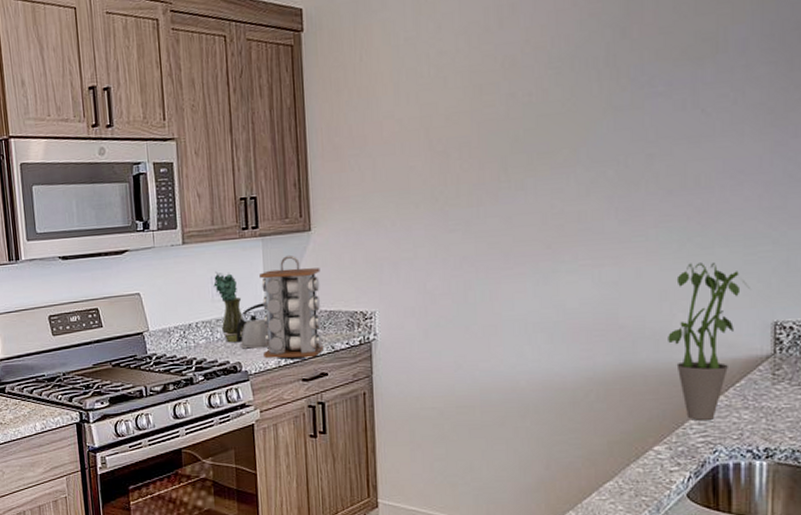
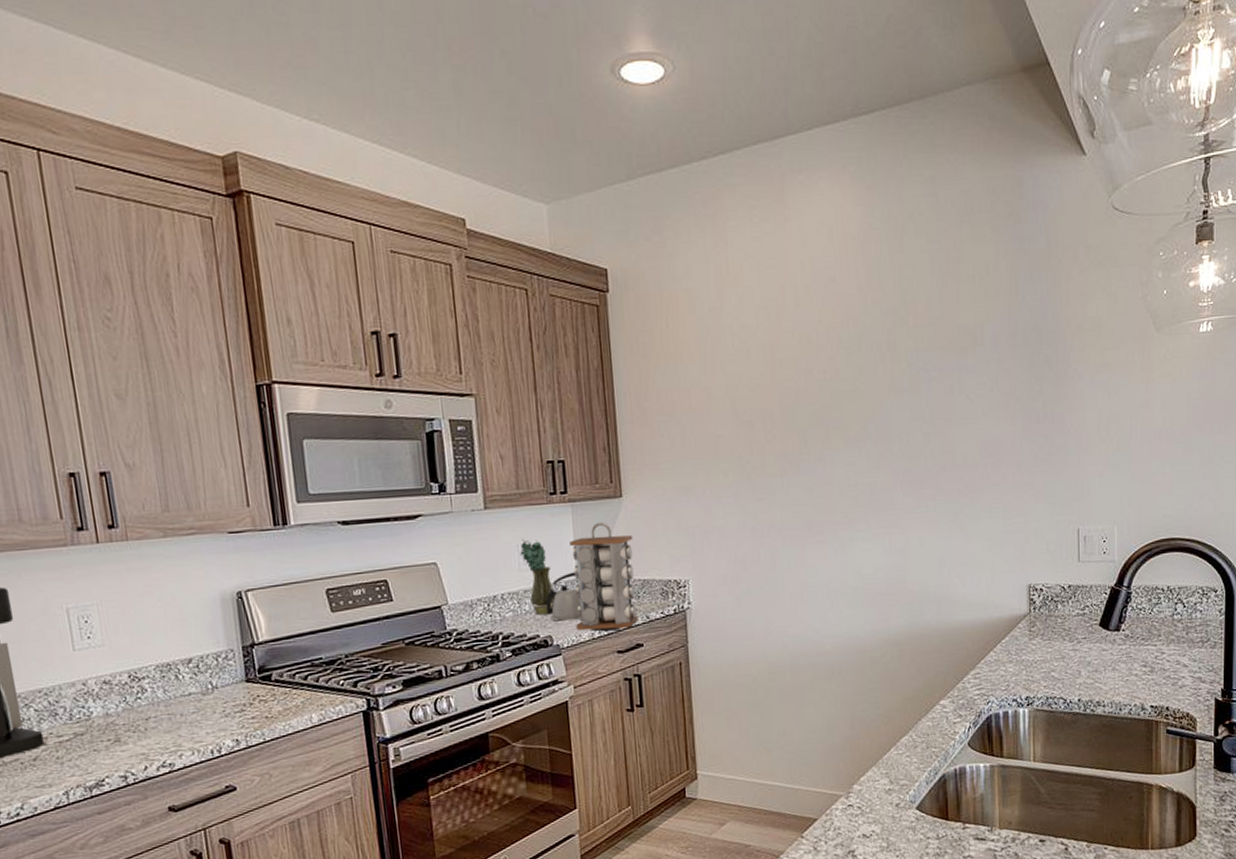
potted plant: present [668,262,750,421] -> none [947,532,1009,676]

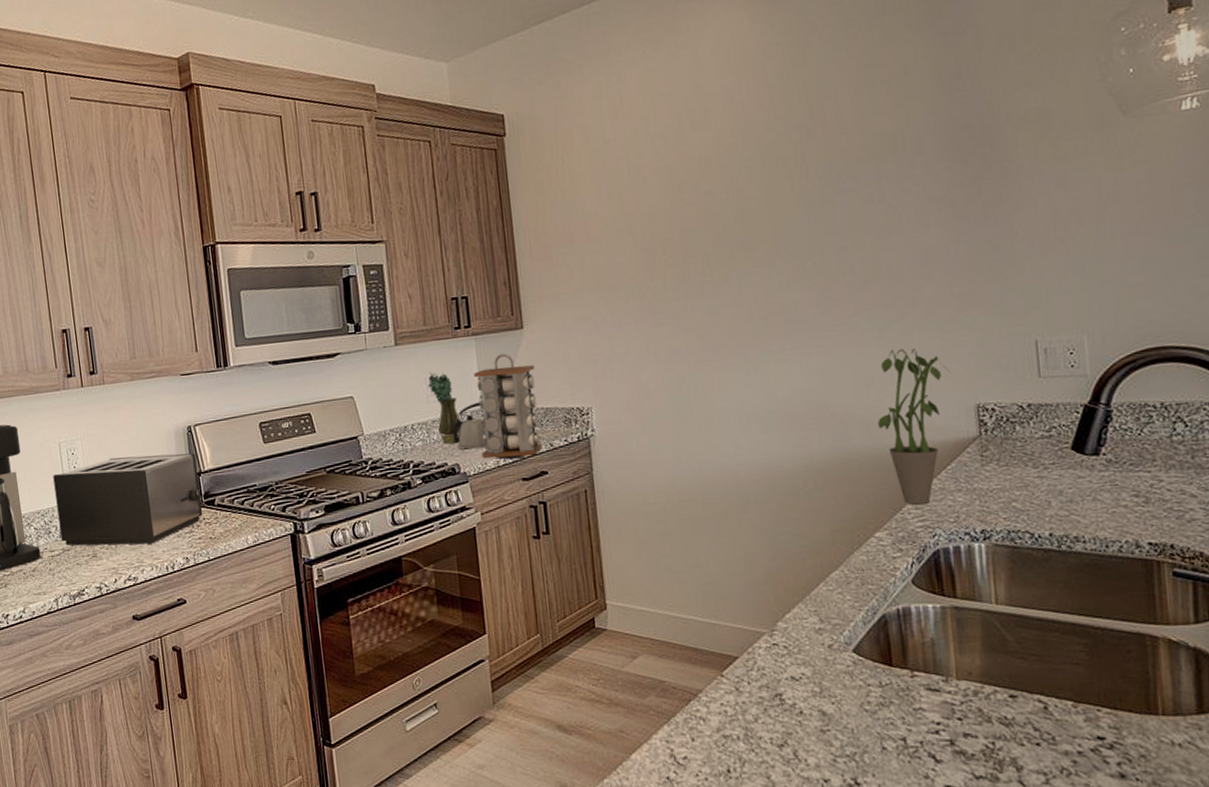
toaster: none [59,622,257,730] -> present [53,453,203,546]
potted plant: none [947,532,1009,676] -> present [878,348,950,506]

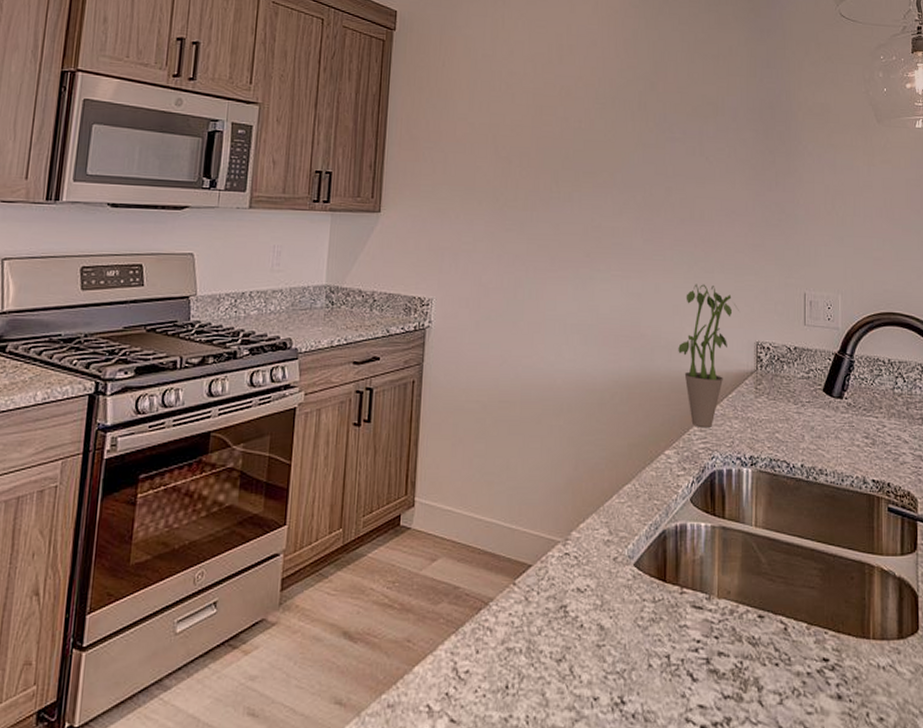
vase: present [428,372,461,444] -> none [275,241,303,317]
kettle: present [452,402,487,450] -> none [291,278,326,326]
spice rack: present [474,354,542,459] -> none [317,234,385,340]

